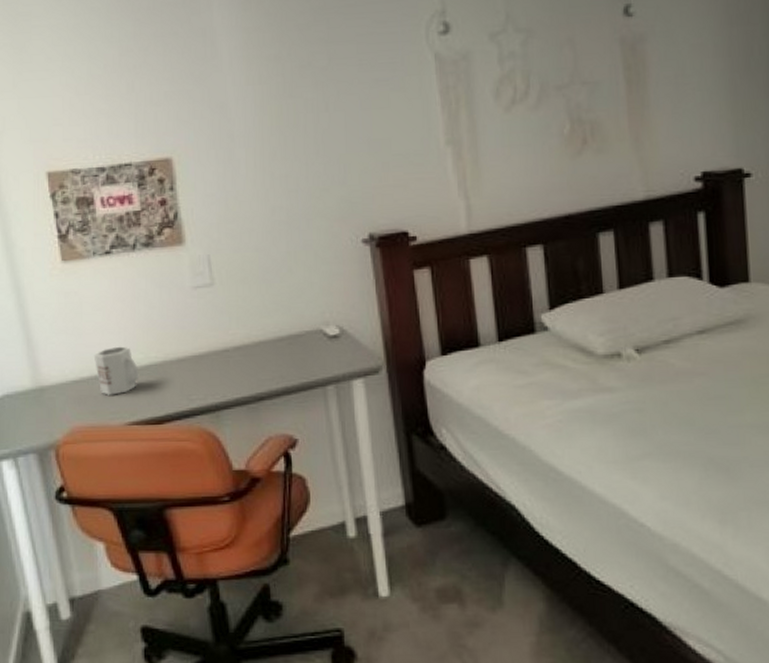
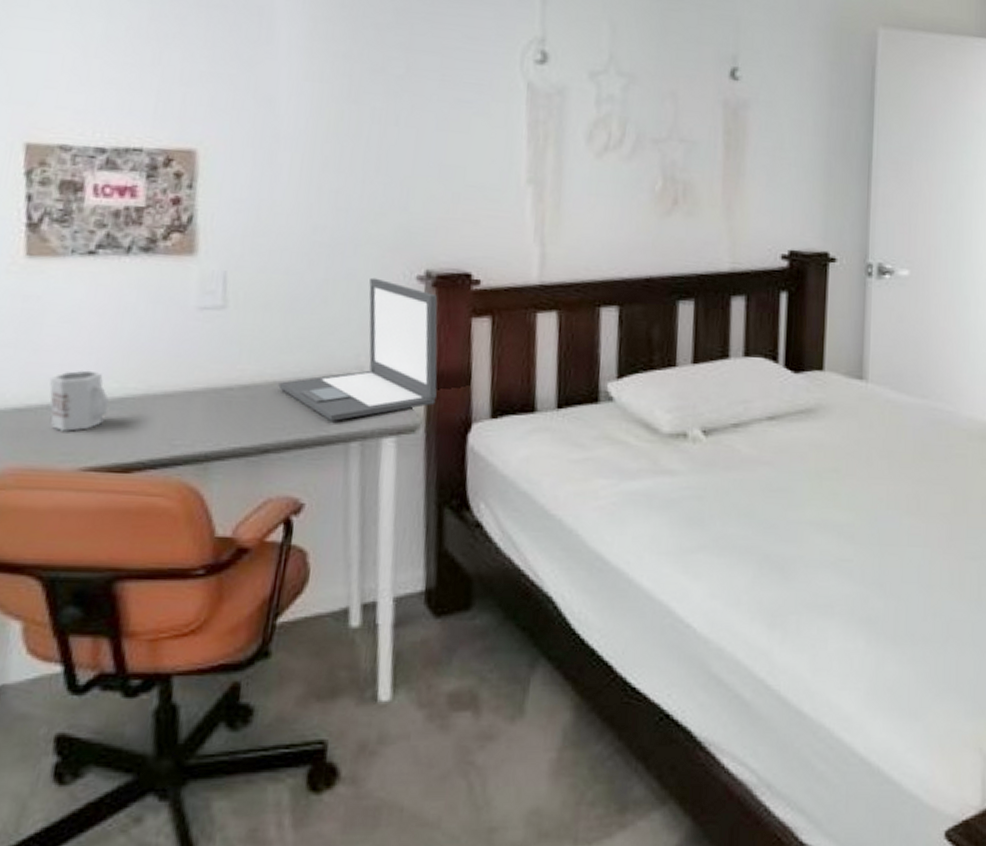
laptop: none [263,245,393,369] -> present [278,277,438,421]

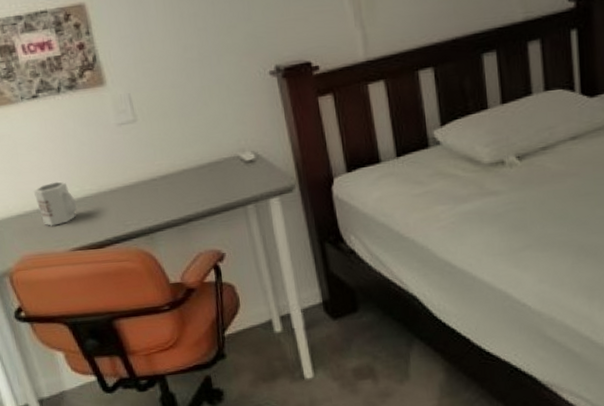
laptop: present [278,277,438,421] -> none [187,78,303,192]

